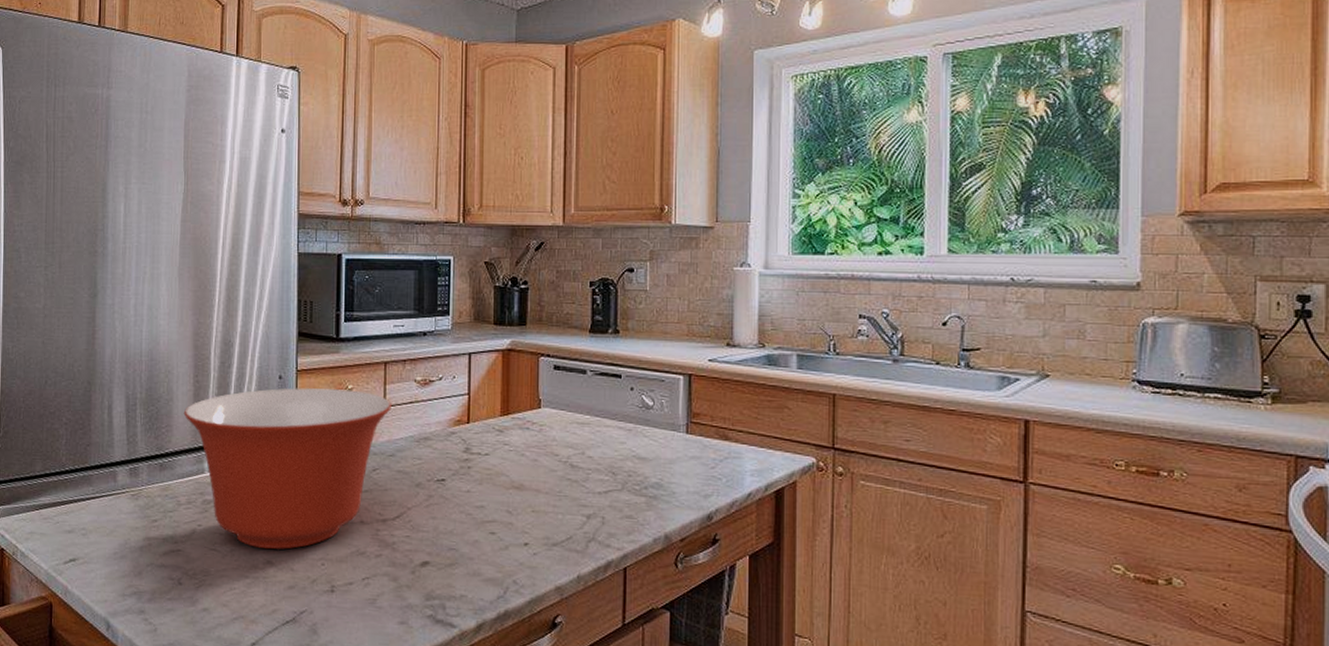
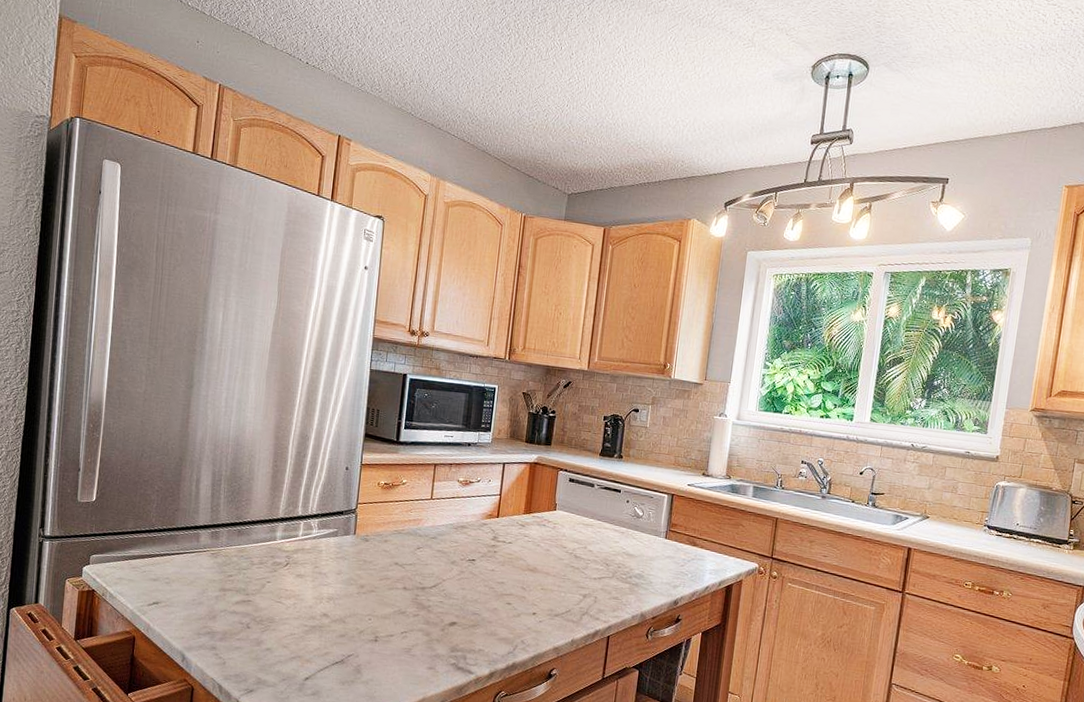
mixing bowl: present [183,388,392,550] -> none [262,477,437,606]

